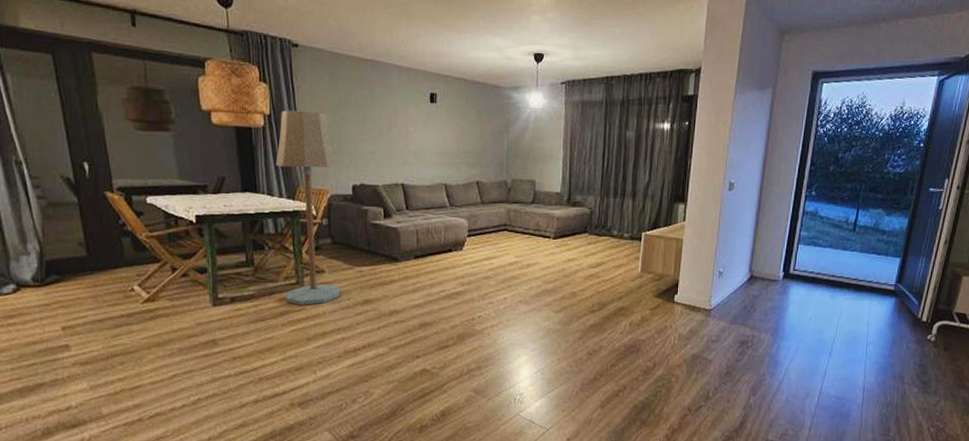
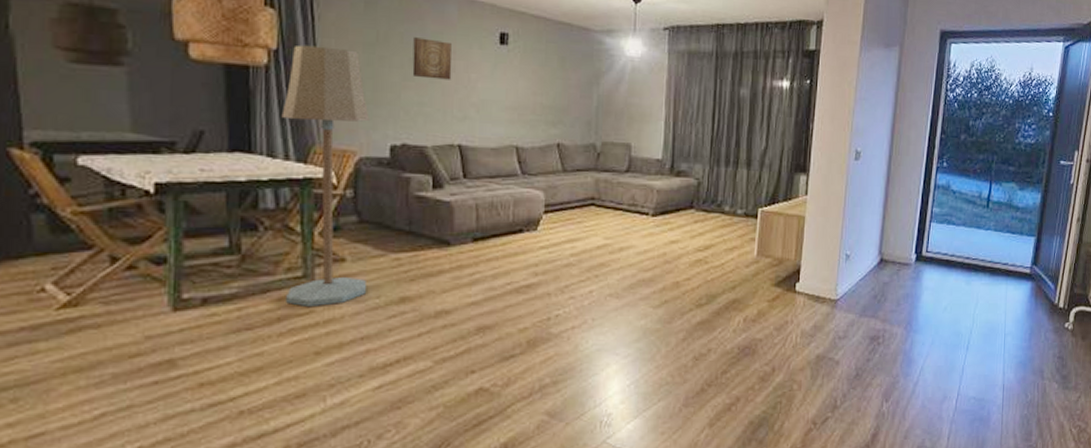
wall art: none [366,100,395,133] -> present [412,37,452,80]

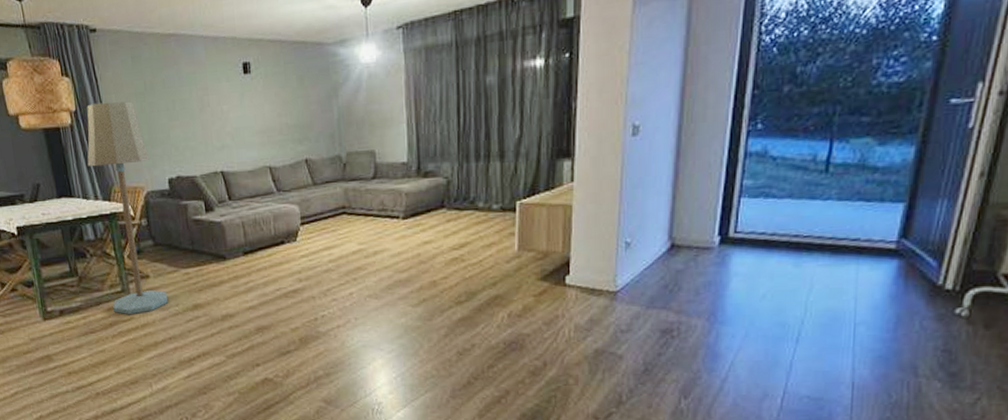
wall art: present [412,37,452,80] -> none [173,80,208,117]

